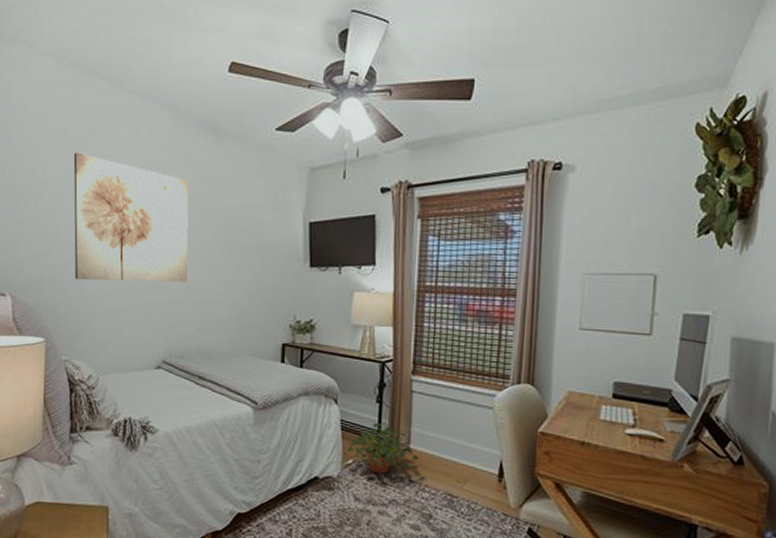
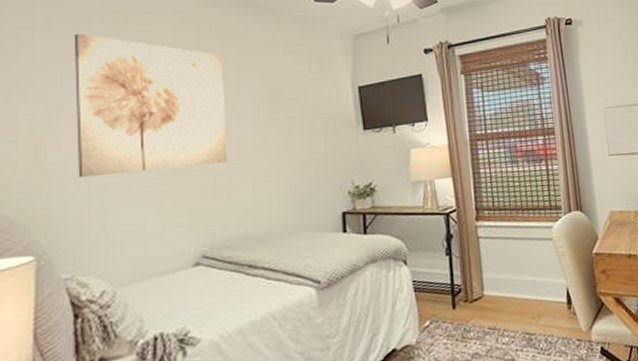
potted plant: present [347,422,419,474] -> none [423,275,494,330]

